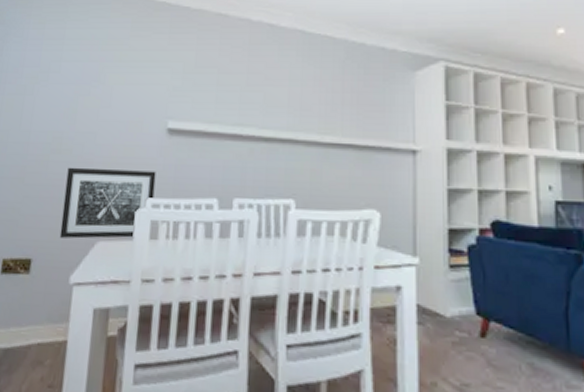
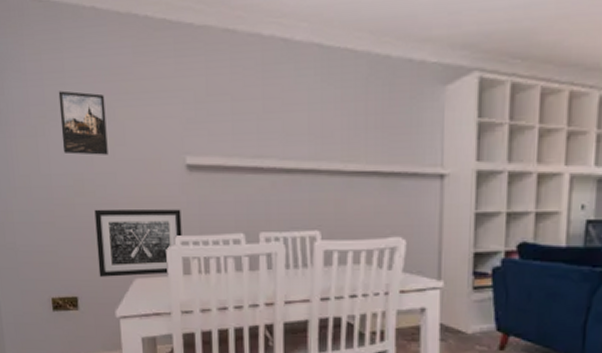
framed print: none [48,55,98,115] -> present [58,90,108,155]

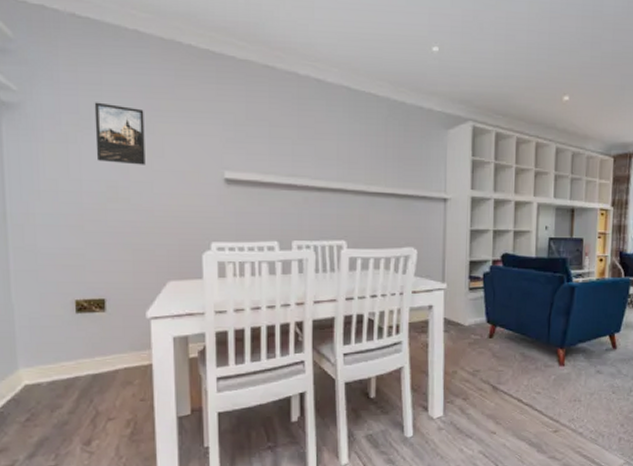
wall art: present [94,209,182,277] -> none [128,215,218,280]

